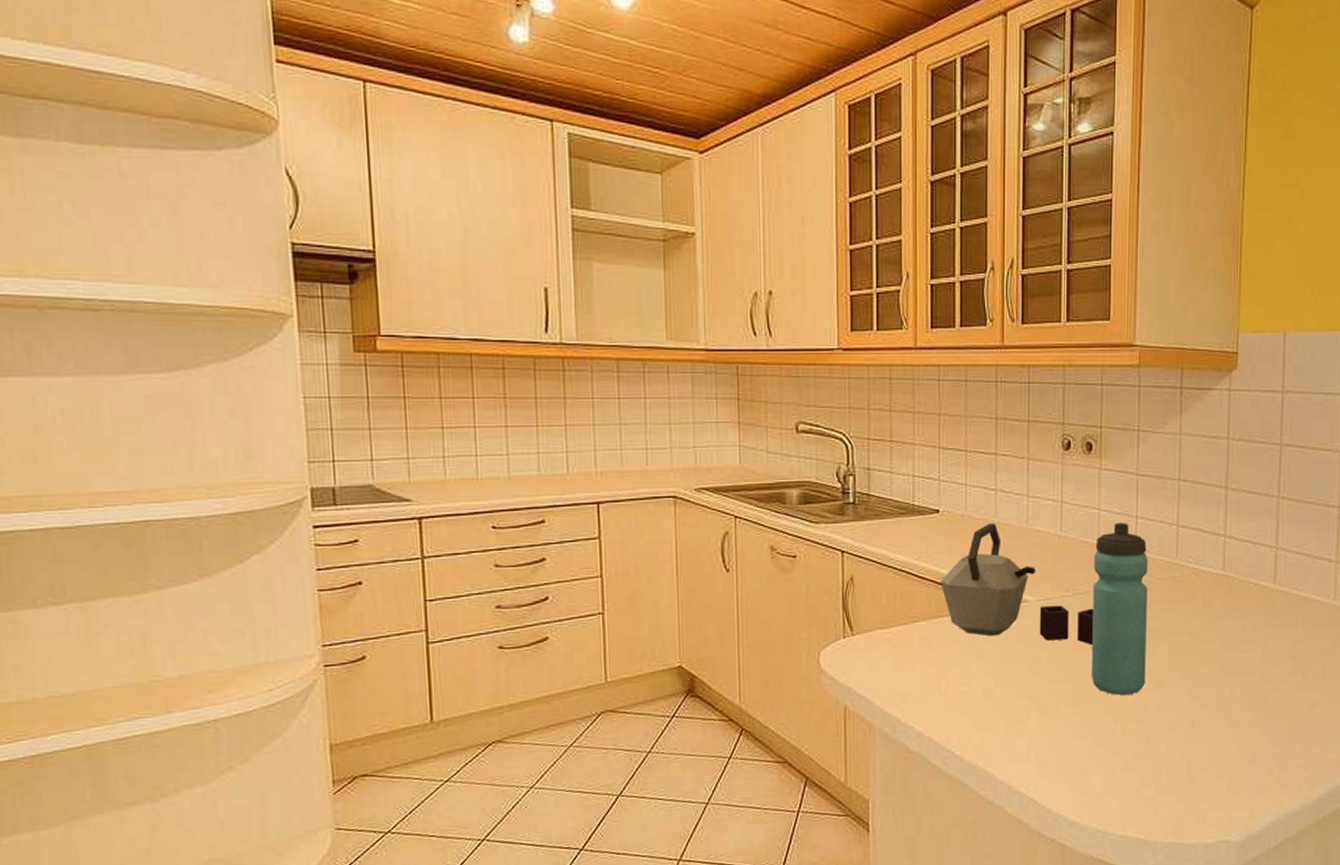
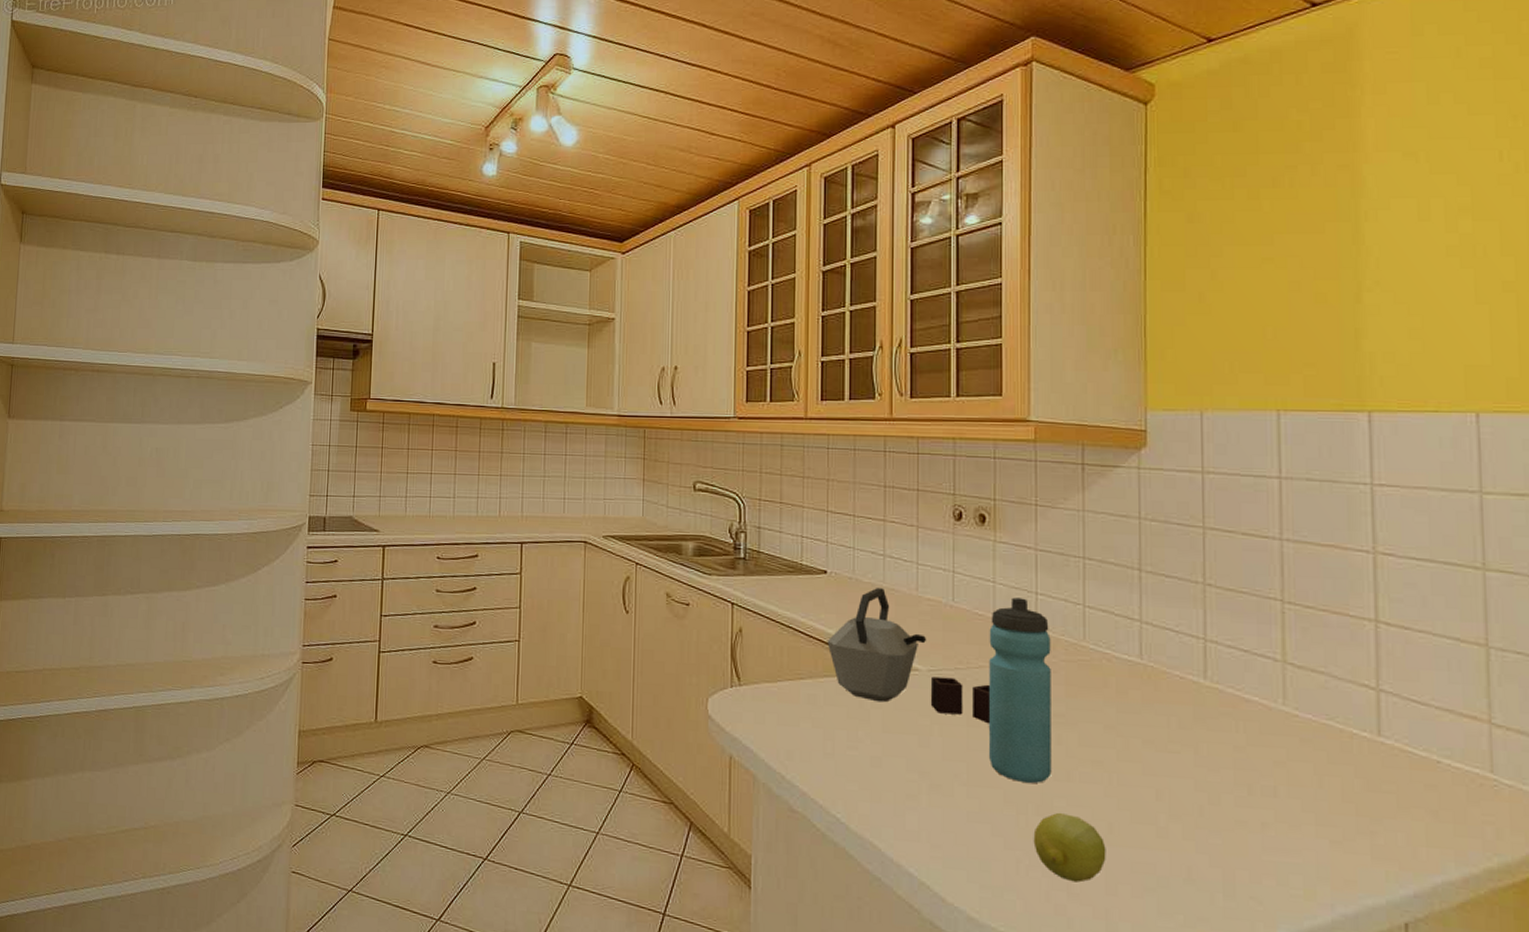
fruit: none [1128,717,1189,777] -> present [1033,812,1106,883]

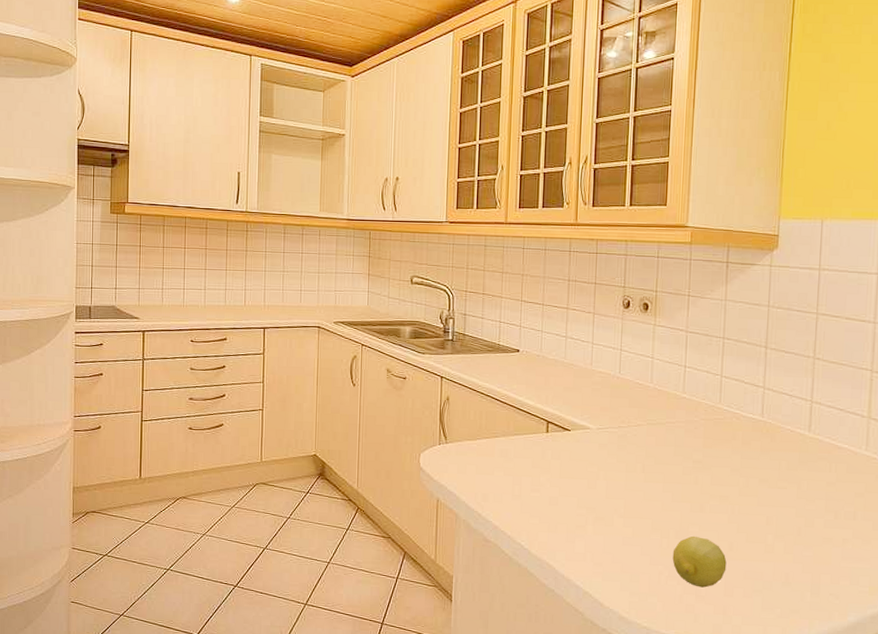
kettle: present [827,588,991,724] -> none [518,363,646,470]
water bottle: present [989,597,1052,784] -> none [642,370,694,515]

